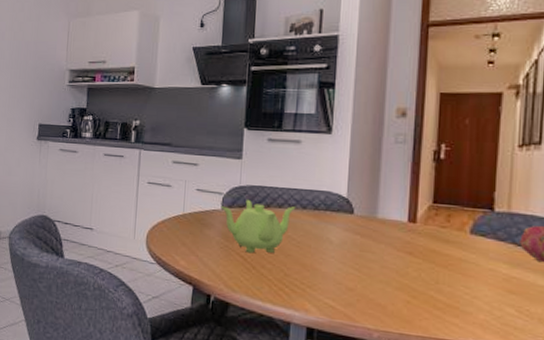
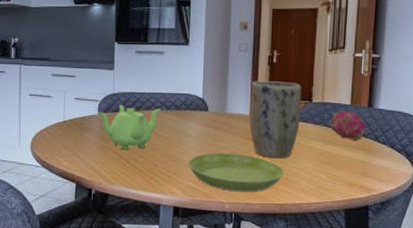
saucer: none [326,265,454,321] -> present [188,153,284,192]
plant pot: none [406,180,480,281] -> present [249,81,302,159]

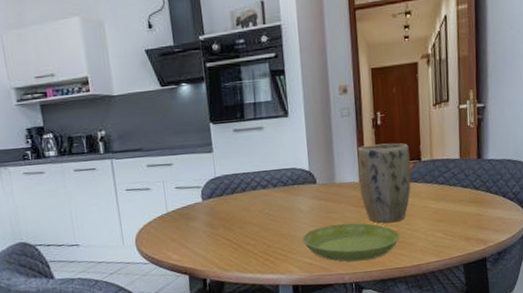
teapot: present [97,104,162,150] -> none [201,187,268,235]
fruit: present [330,110,366,142] -> none [441,164,477,195]

